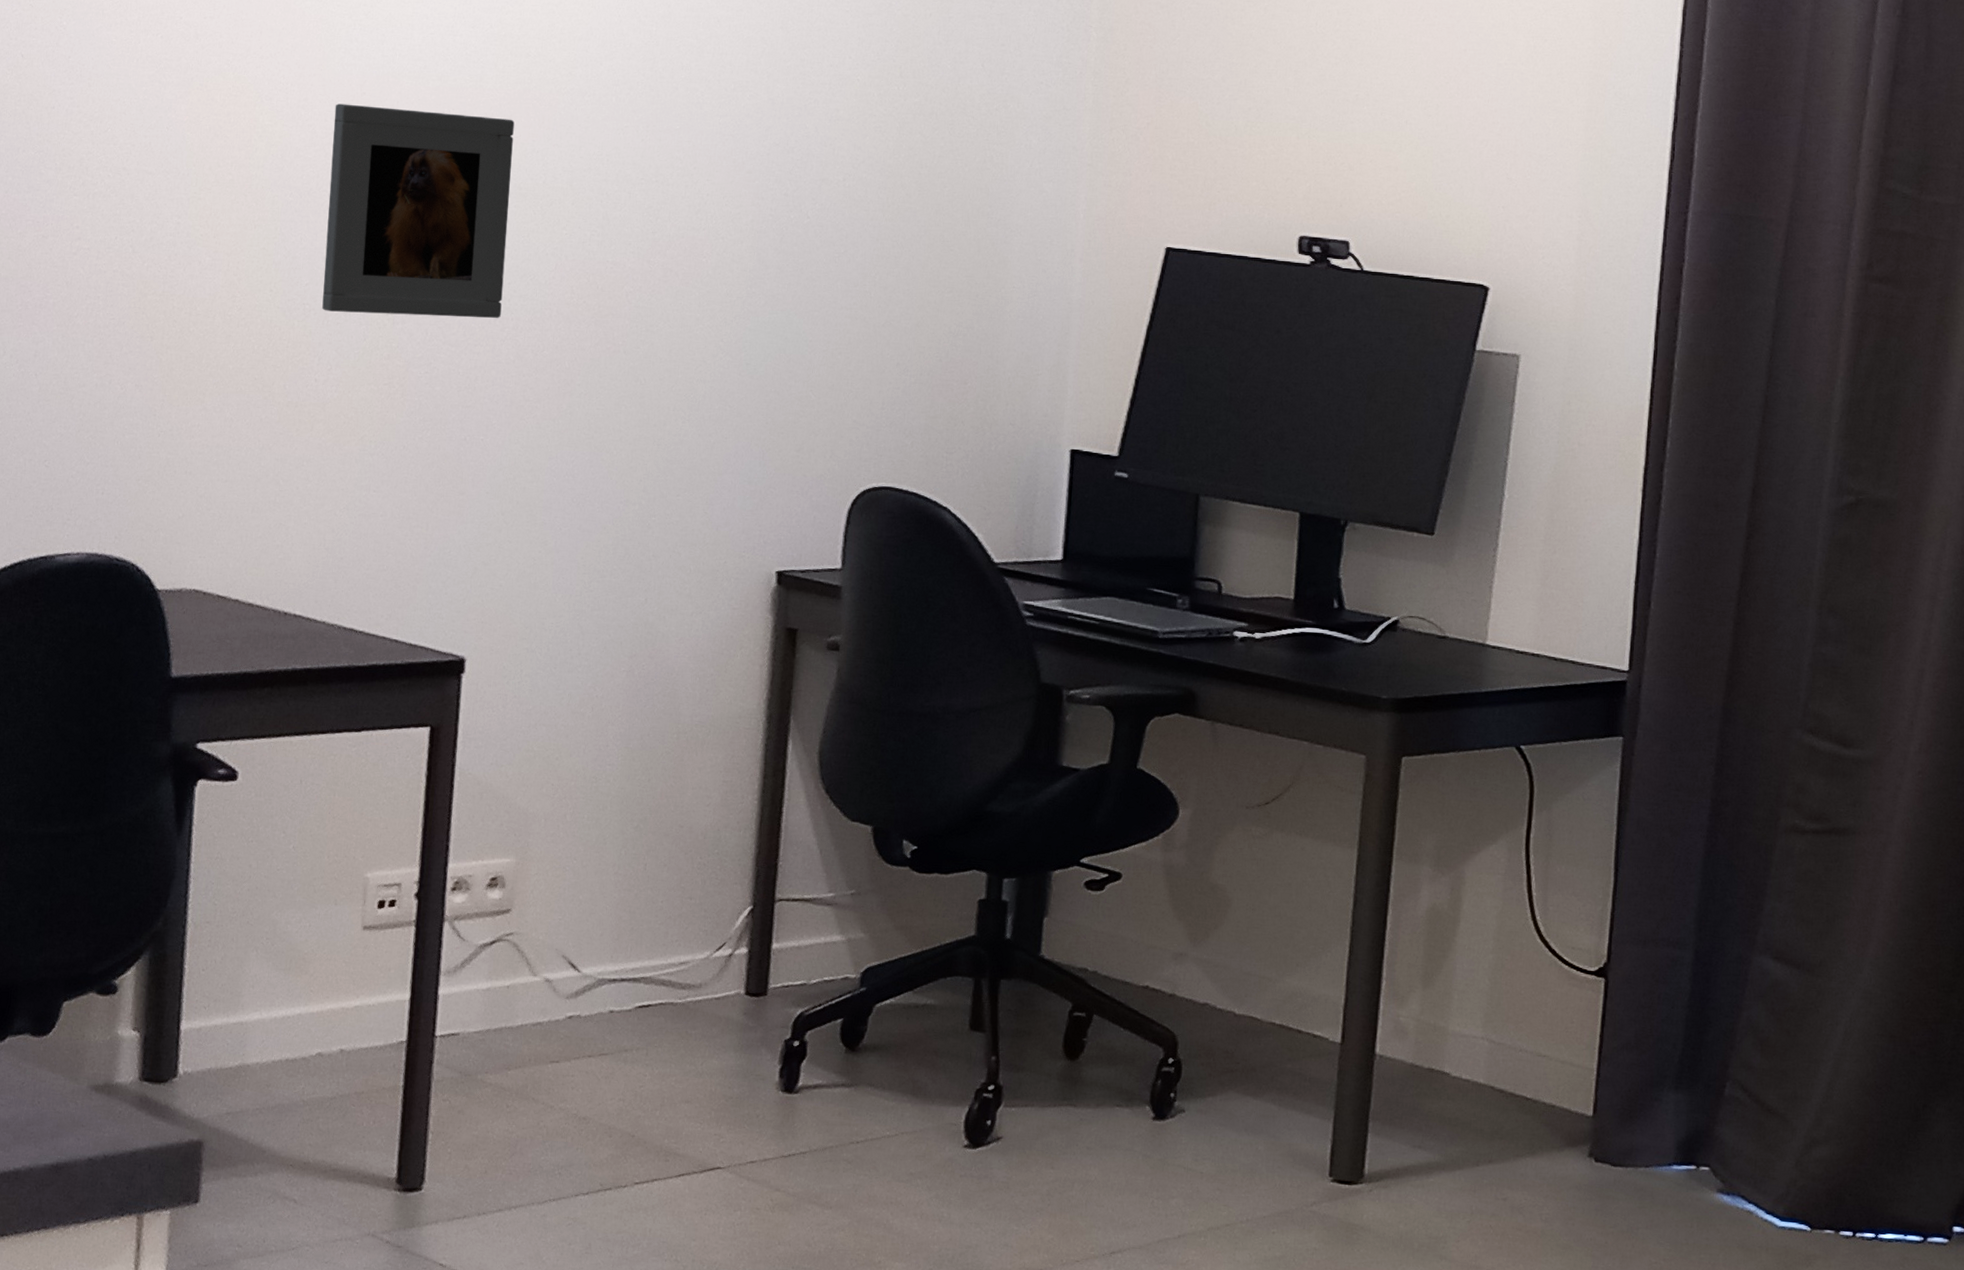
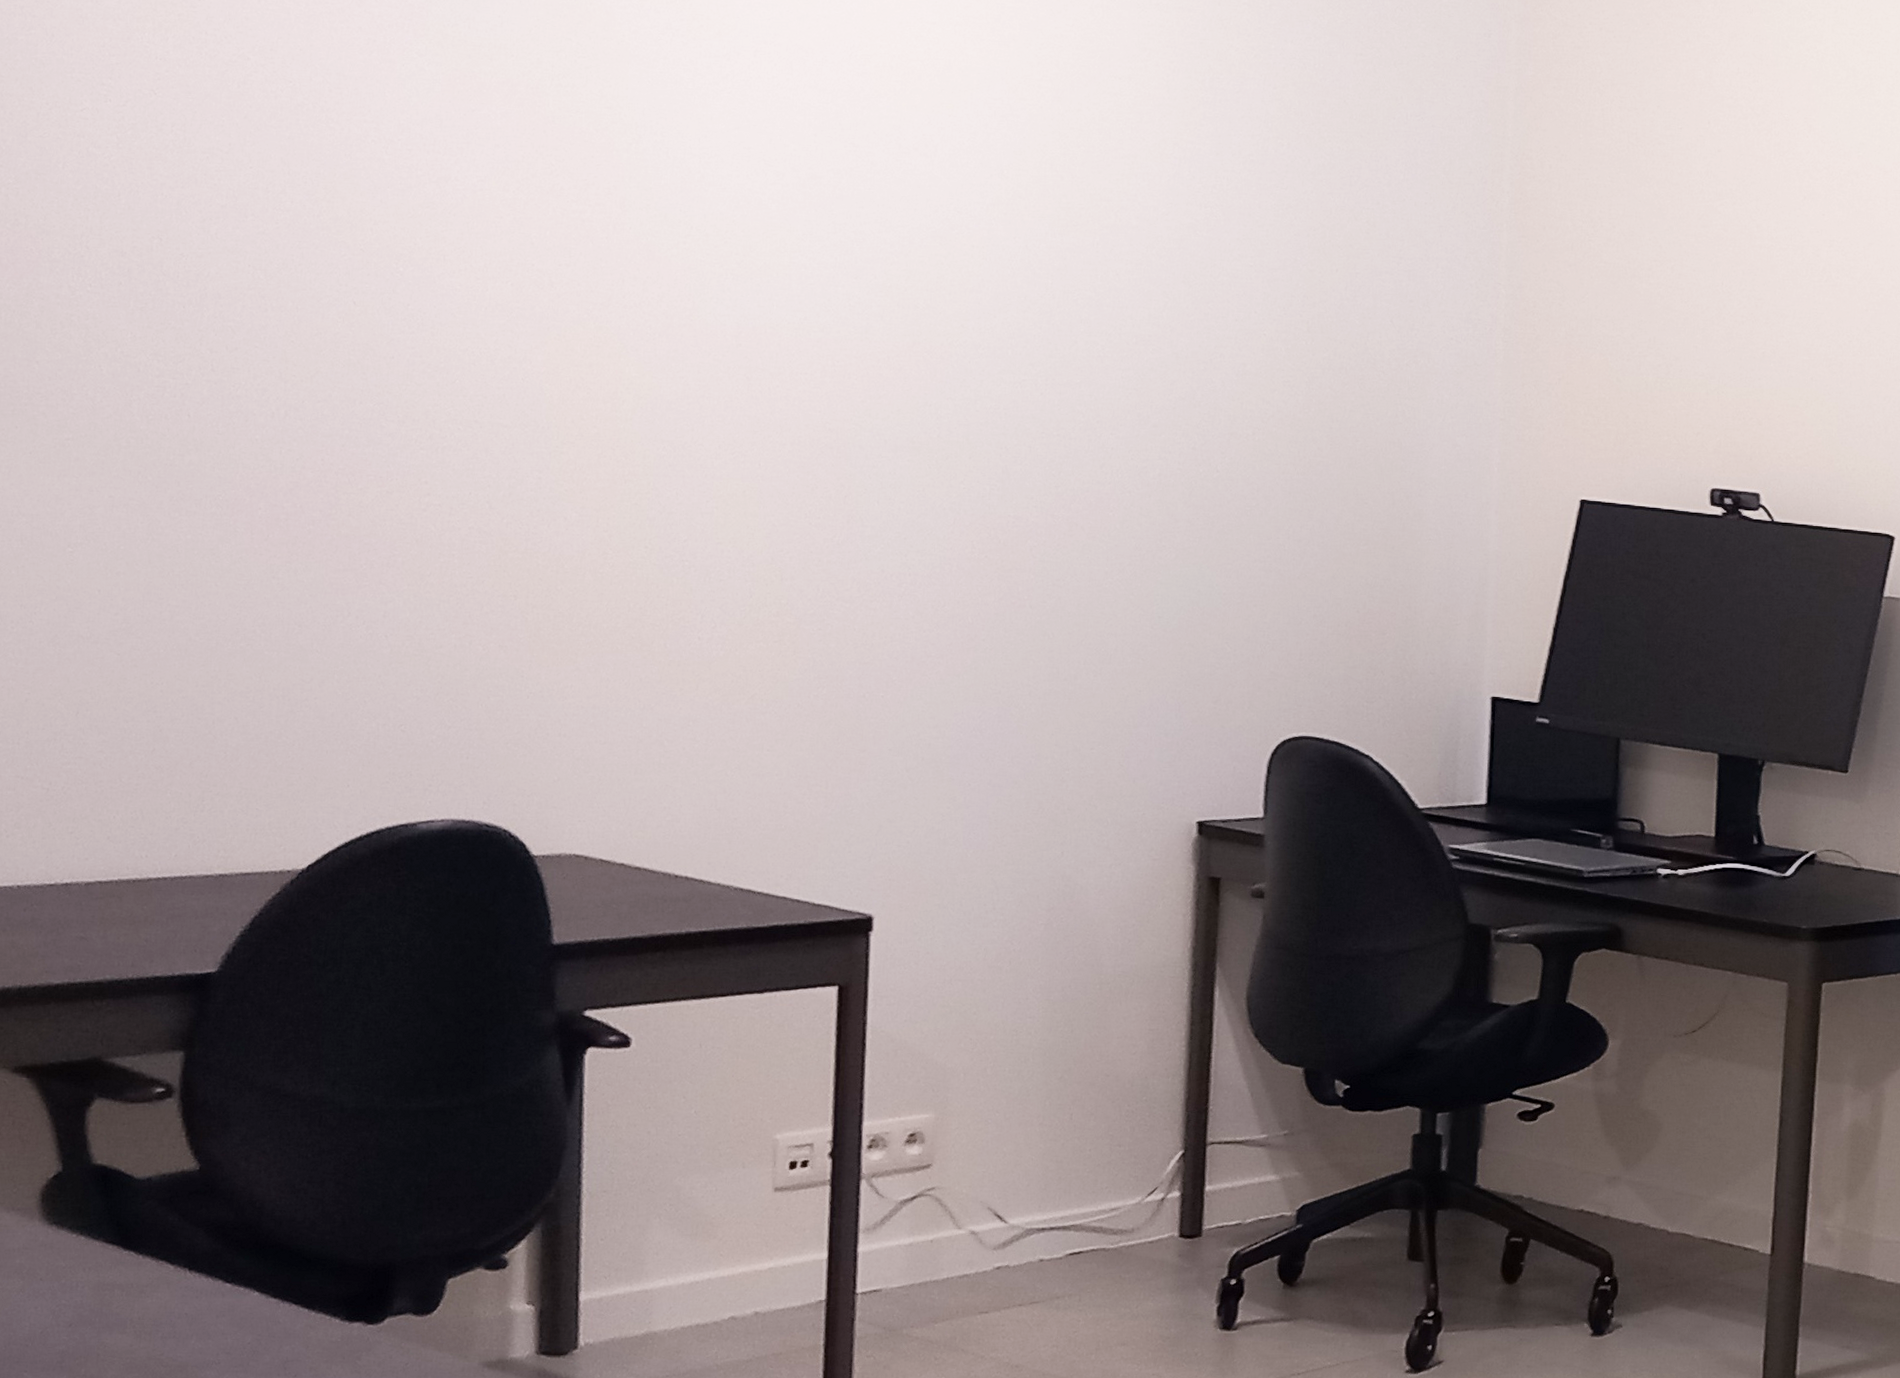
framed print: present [322,103,515,318] -> none [703,355,904,574]

